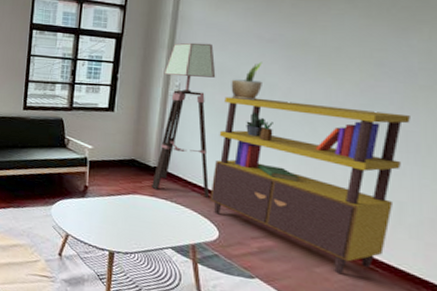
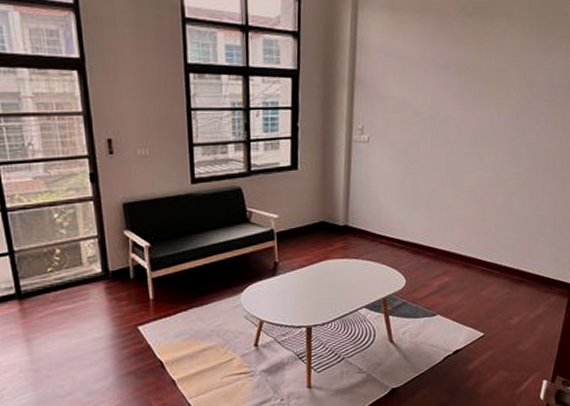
floor lamp: present [152,42,216,198] -> none [343,75,397,251]
bookcase: present [210,97,410,275] -> none [396,132,551,292]
potted plant: present [231,61,262,100] -> none [411,91,438,137]

